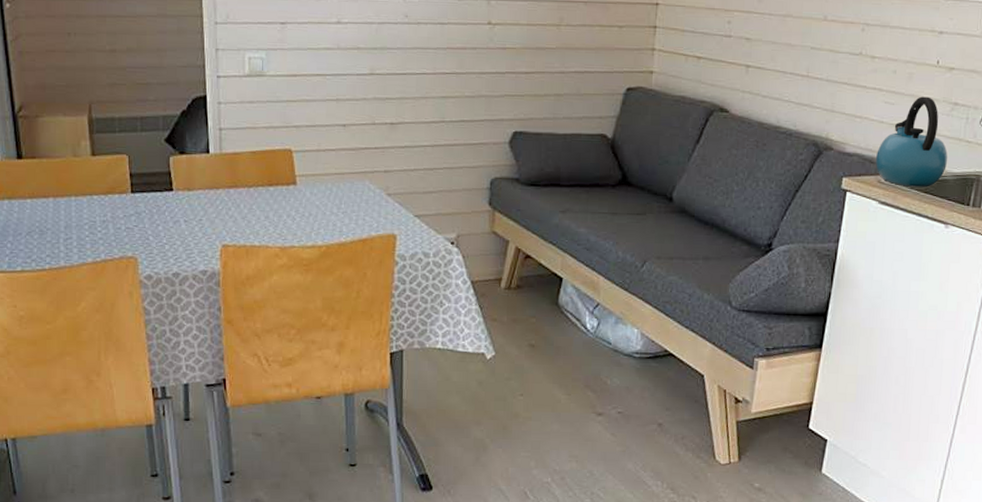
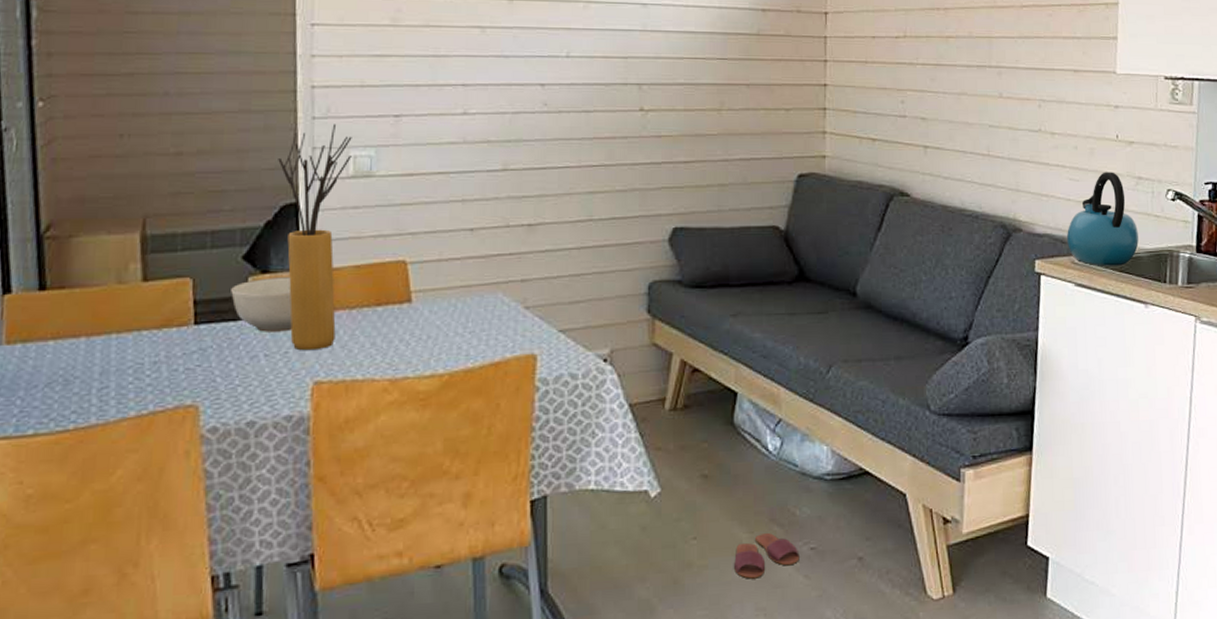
bowl: none [157,158,204,203] -> present [231,277,293,332]
vase: none [189,29,247,220] -> present [278,124,352,351]
slippers: none [553,397,608,432] -> present [734,533,800,579]

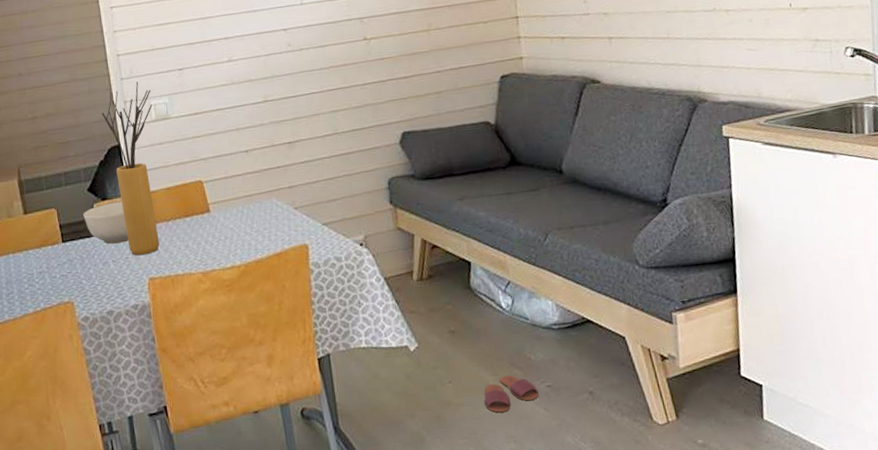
kettle: present [1067,172,1139,266] -> none [750,38,822,124]

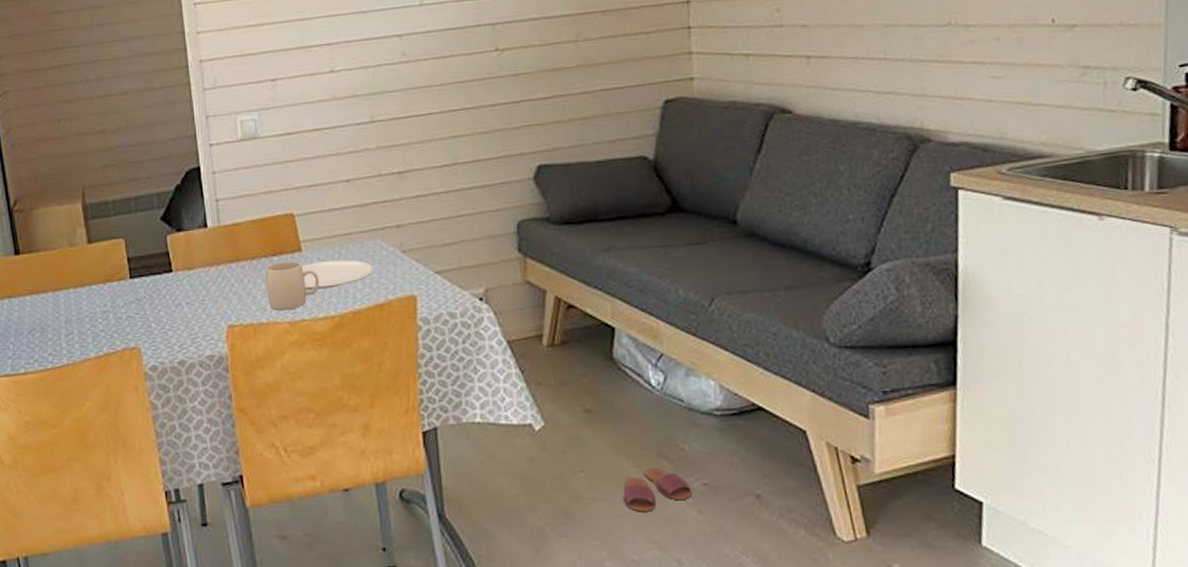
bowl: present [83,201,129,244] -> none [155,234,206,283]
vase: present [102,82,160,256] -> none [180,93,242,299]
mug: none [179,220,227,263] -> present [265,261,320,311]
plate: none [210,217,272,244] -> present [301,260,374,290]

